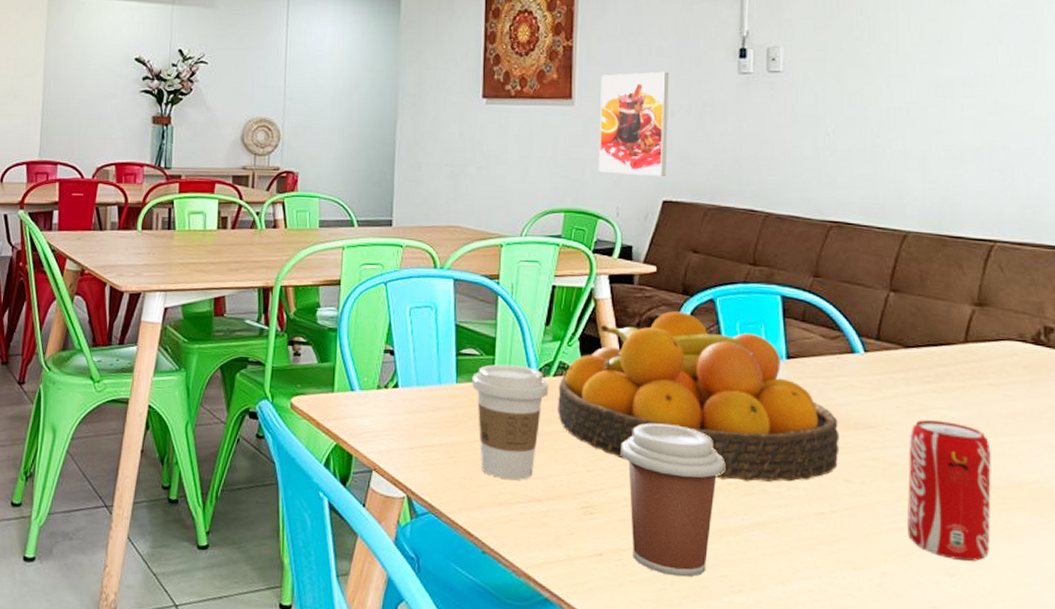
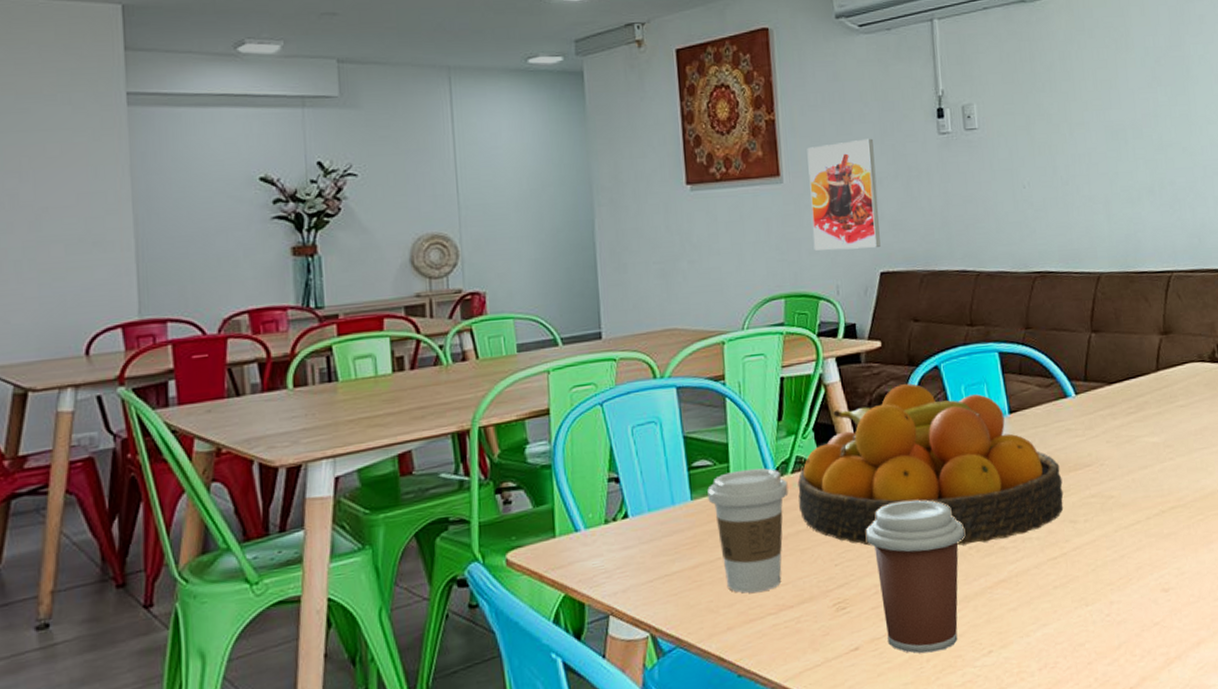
beverage can: present [907,420,991,561] -> none [1120,447,1194,576]

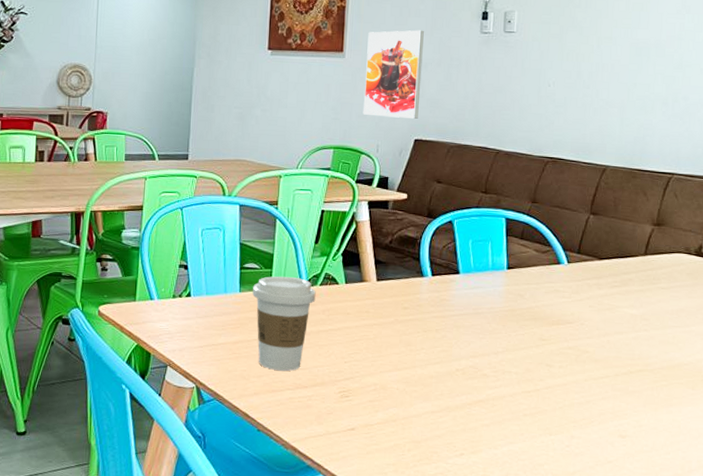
fruit bowl: present [797,383,1064,546] -> none [323,231,545,368]
coffee cup: present [866,500,965,654] -> none [373,322,454,445]

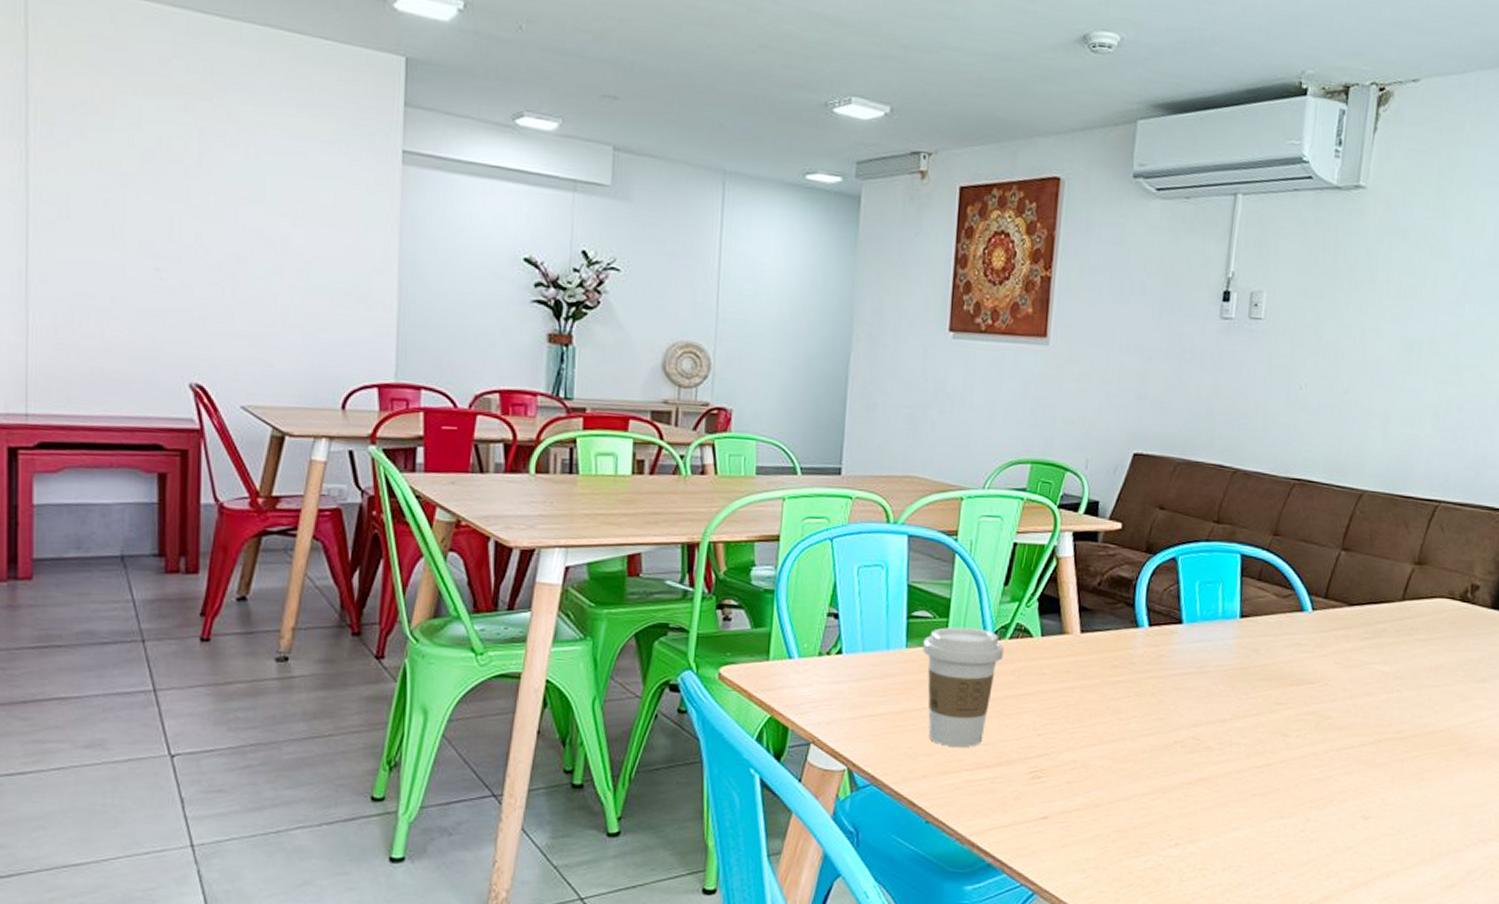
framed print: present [363,30,424,119] -> none [1069,311,1150,427]

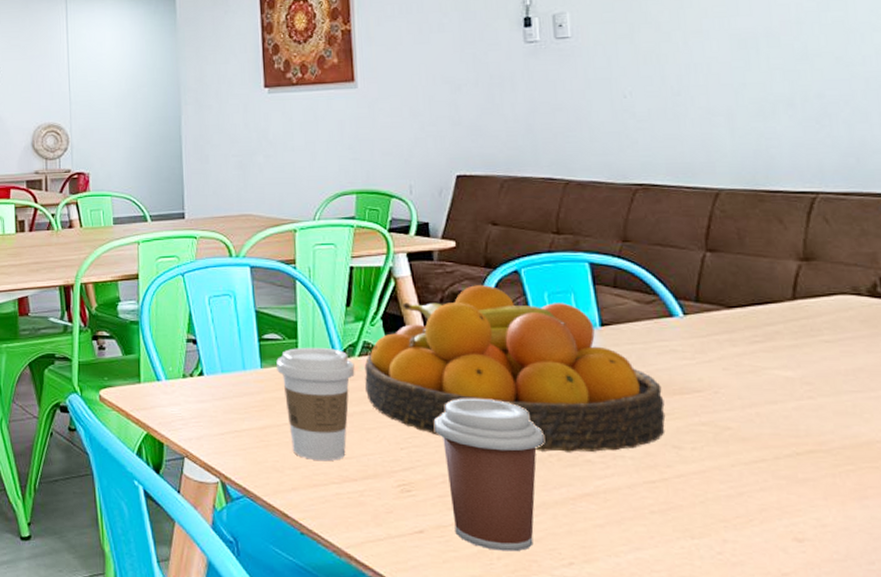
fruit bowl: none [1011,570,1282,739] -> present [364,285,666,452]
coffee cup: none [1073,684,1173,835] -> present [434,398,544,552]

